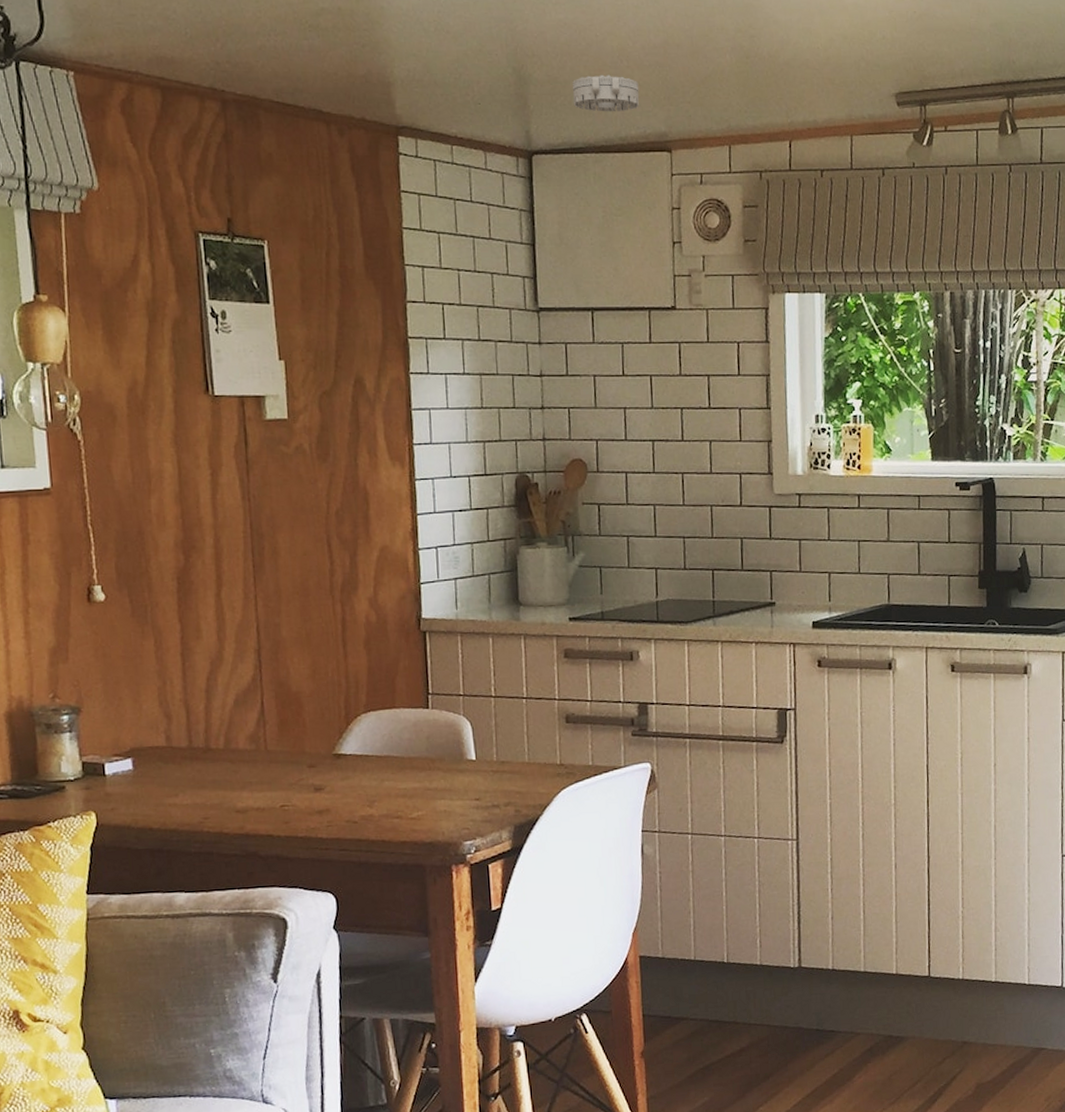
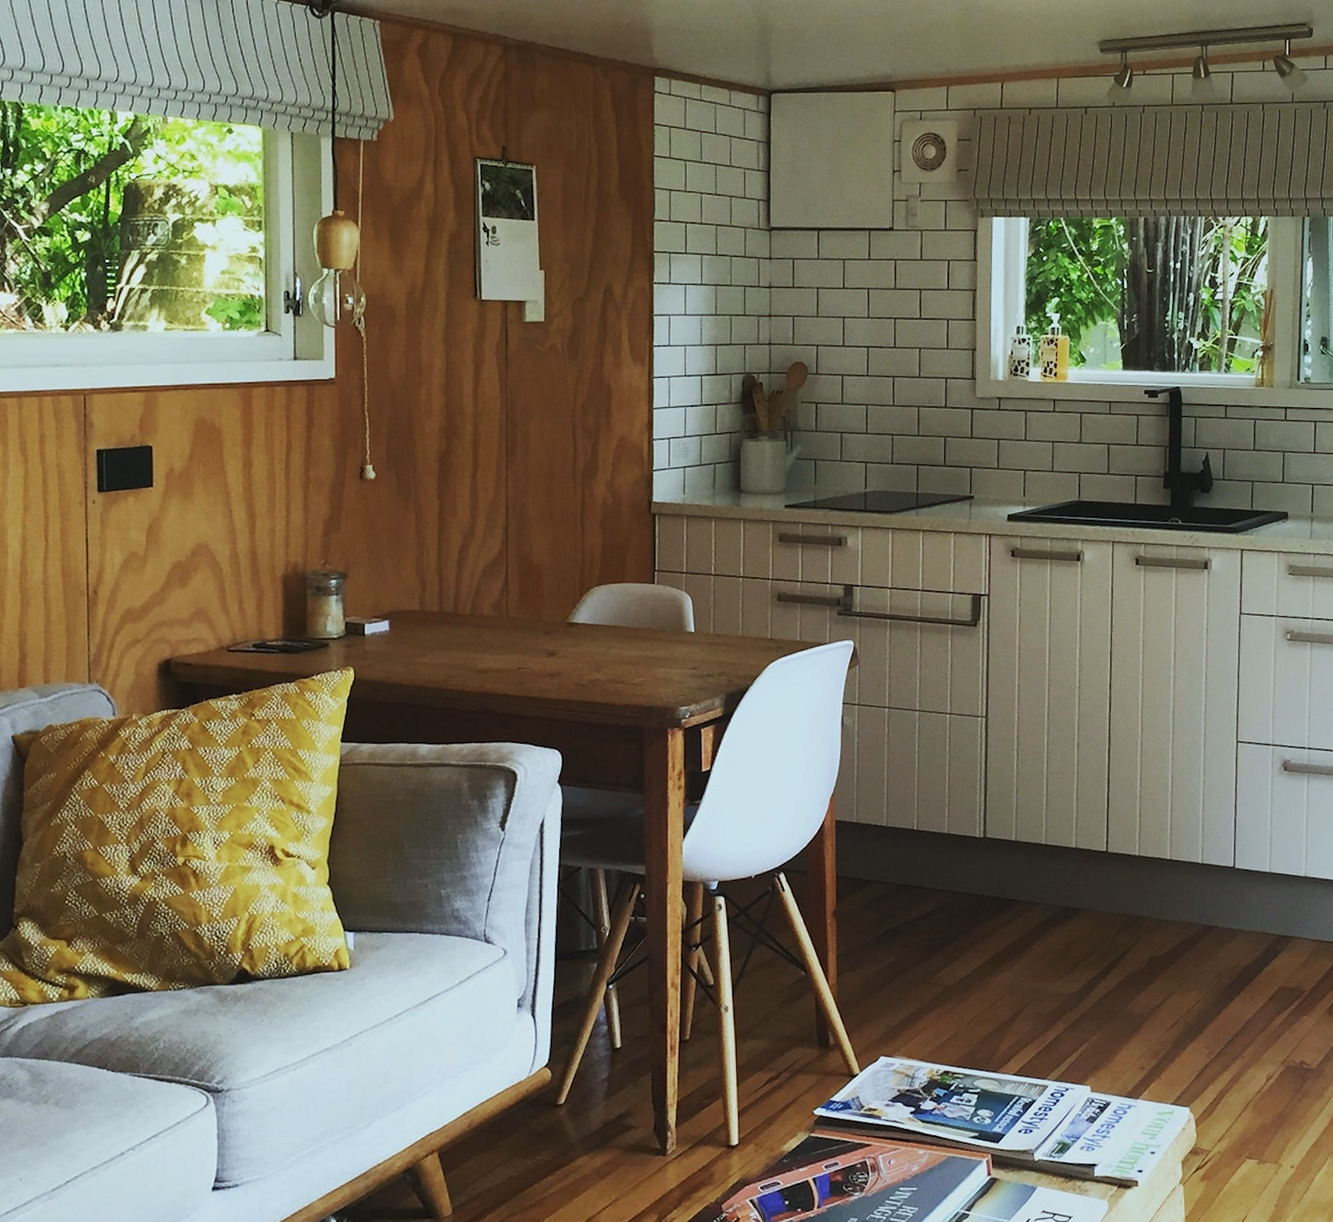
smoke detector: present [572,74,640,112] -> none [809,24,869,57]

